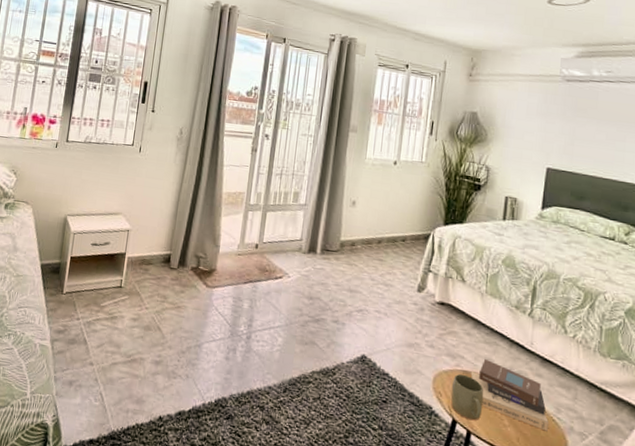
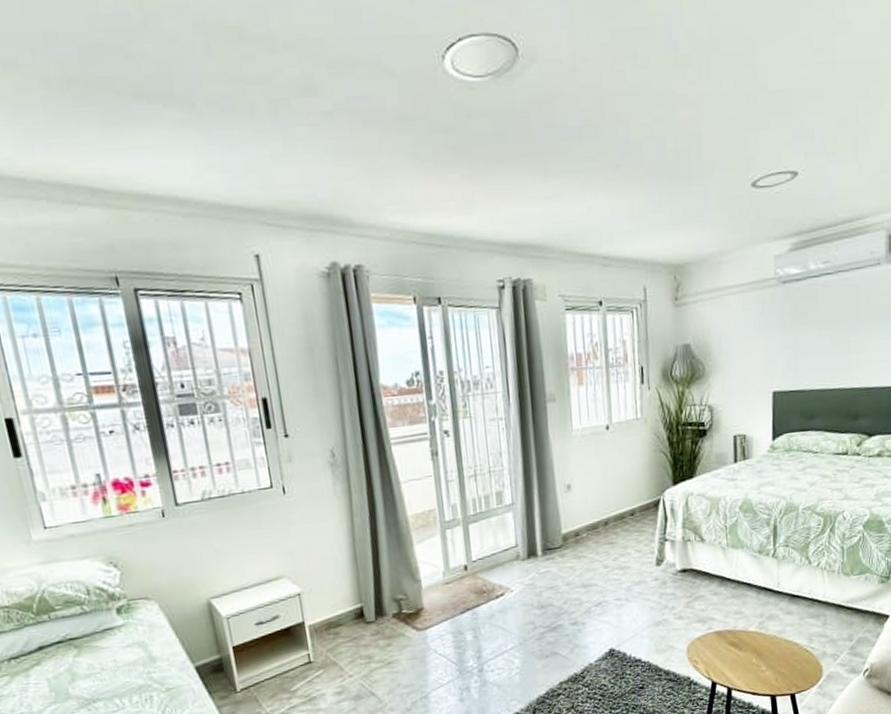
mug: present [450,374,484,421] -> none [706,635,740,678]
books: present [470,359,549,432] -> none [723,613,803,664]

